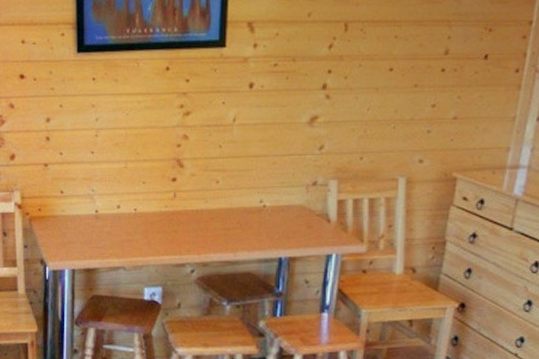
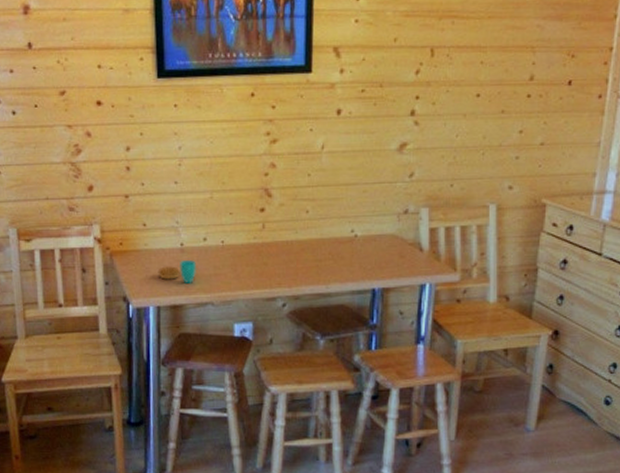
cup: none [73,226,111,250] -> present [157,260,197,285]

